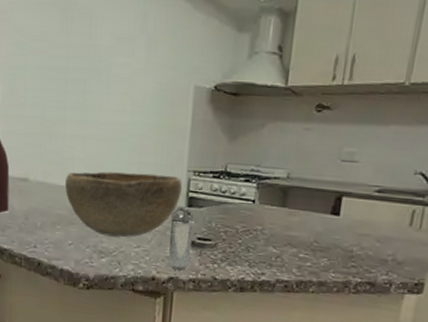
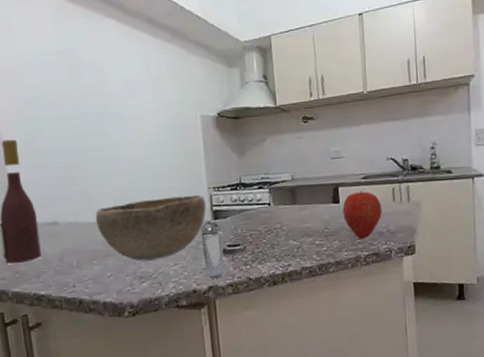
apple: none [340,206,393,264] -> present [342,191,383,240]

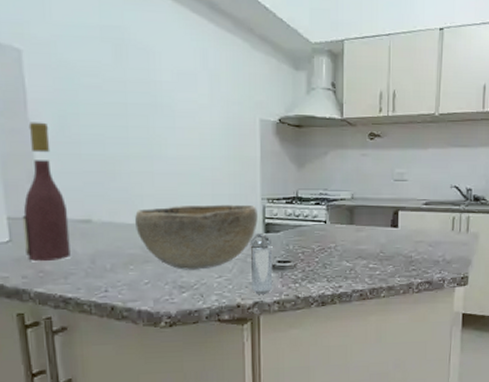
apple: present [342,191,383,240] -> none [400,217,440,267]

